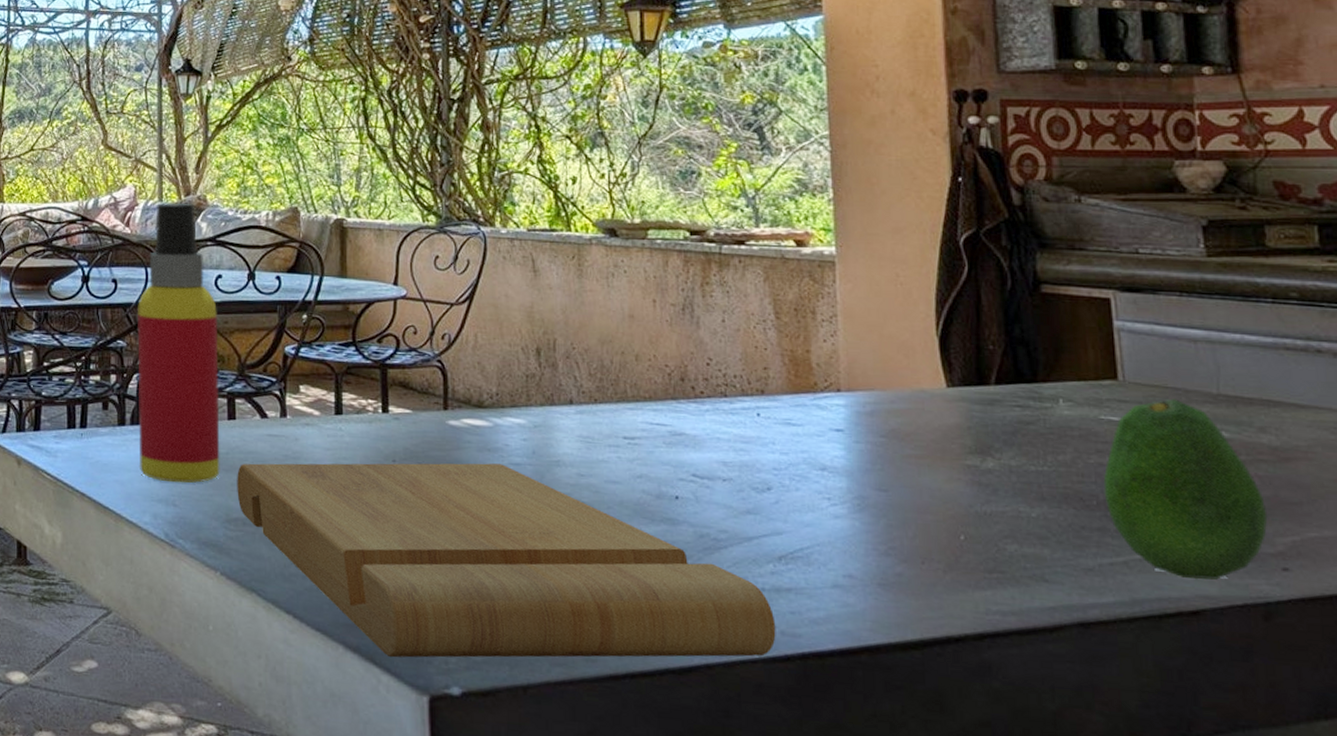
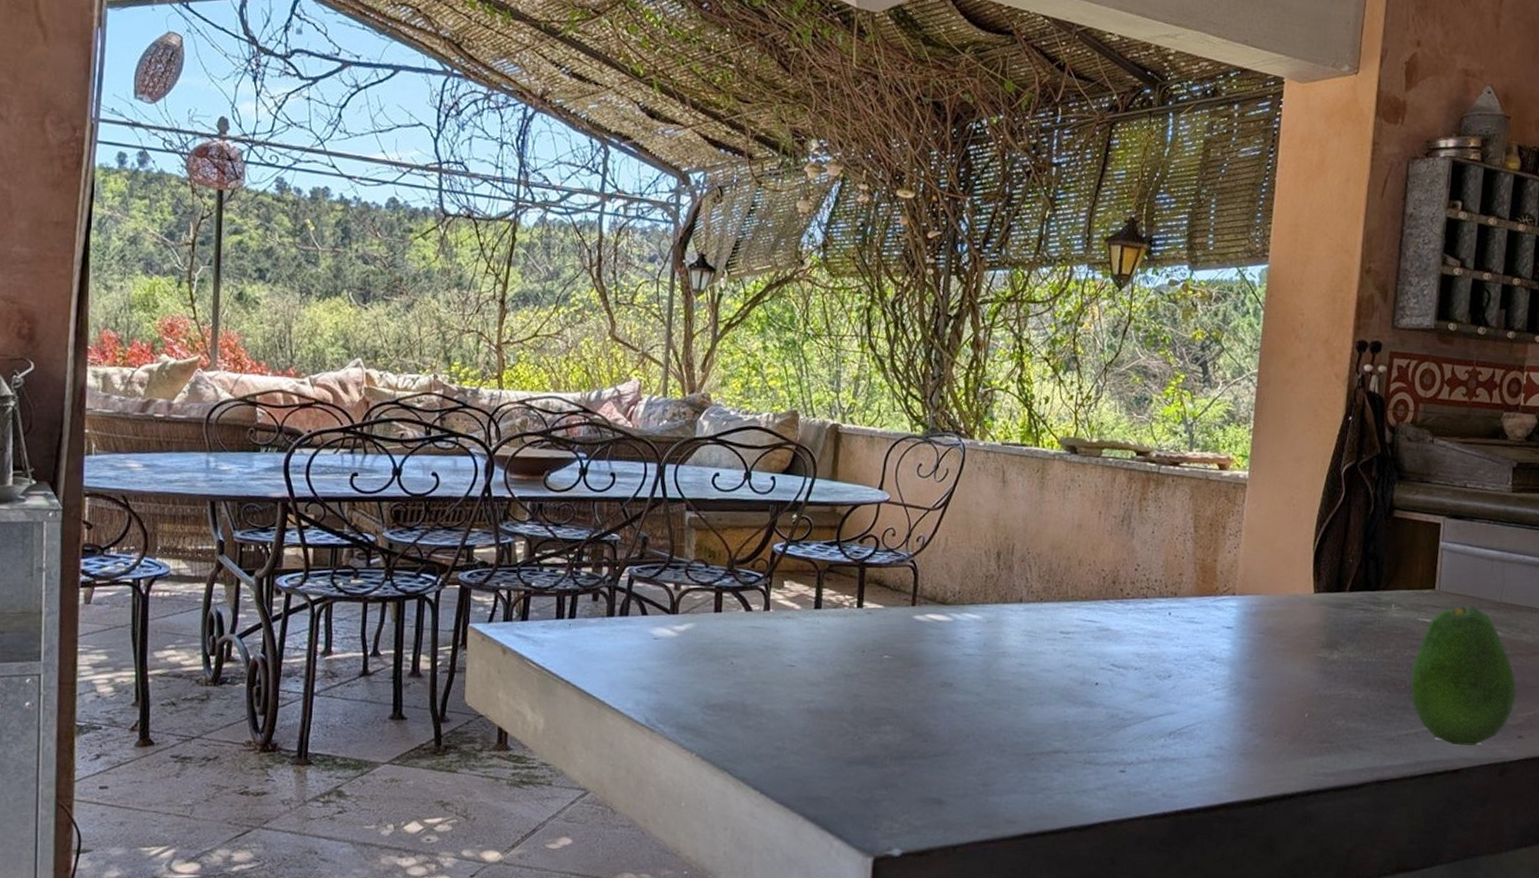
spray bottle: present [137,203,220,483] -> none [625,399,713,672]
cutting board: present [237,463,776,658] -> none [717,653,1160,826]

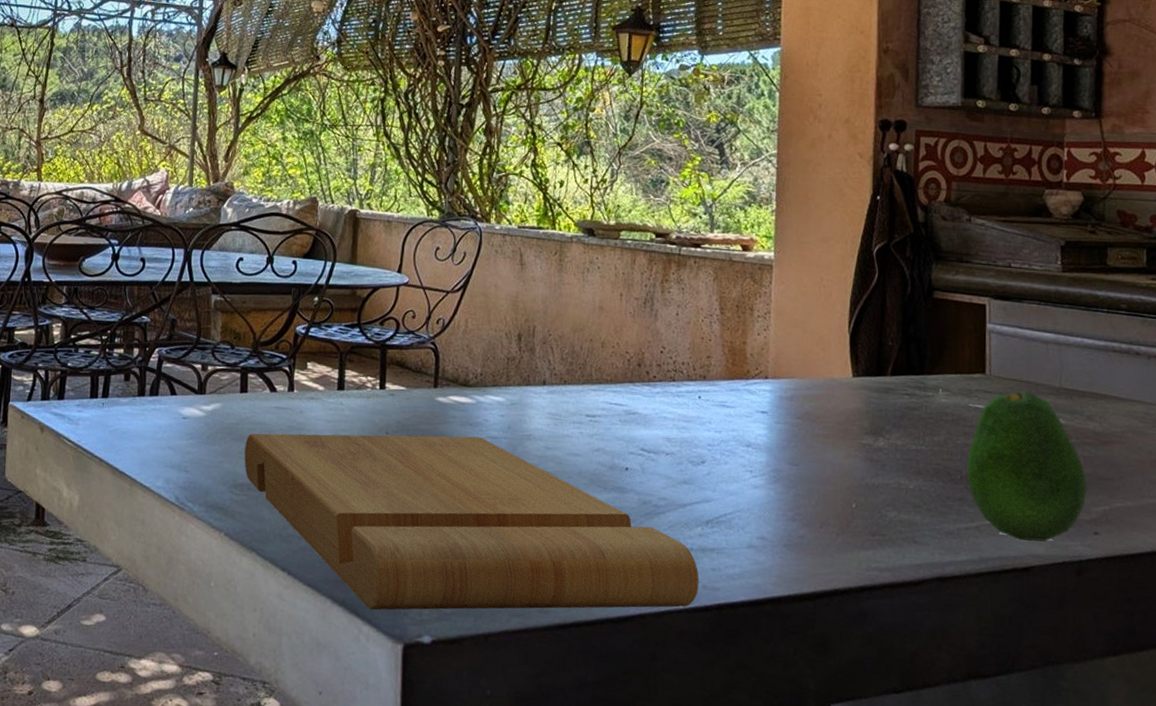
cutting board: none [717,653,1160,826] -> present [244,433,699,610]

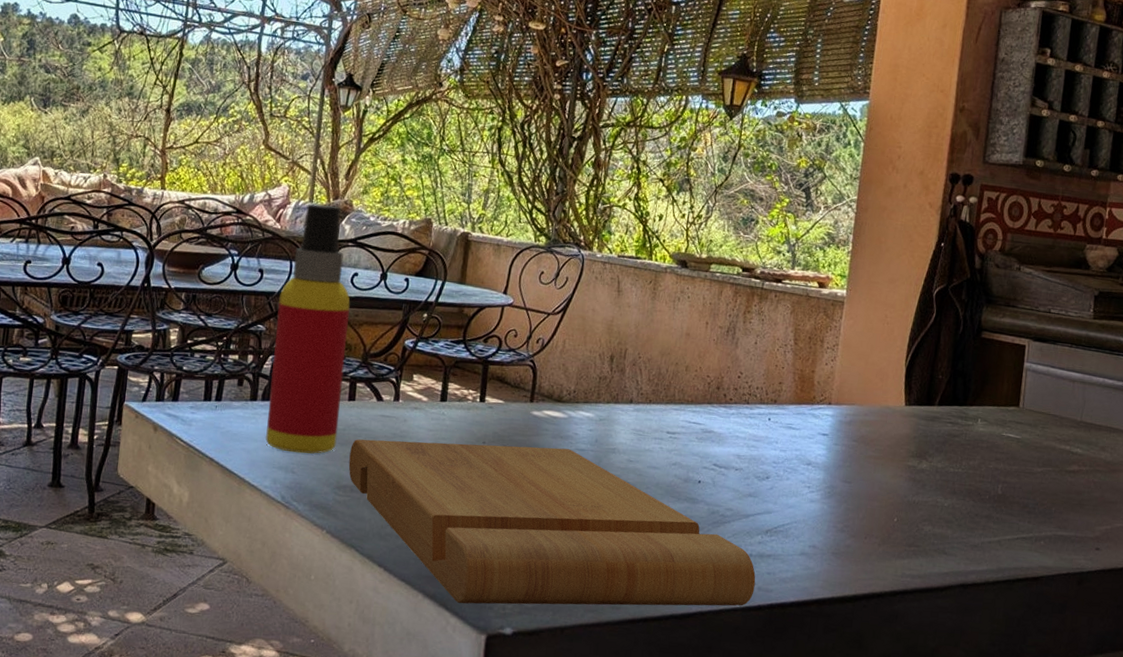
spray bottle: none [155,188,237,451] -> present [265,204,351,454]
fruit: present [966,390,1087,542] -> none [994,423,1094,555]

